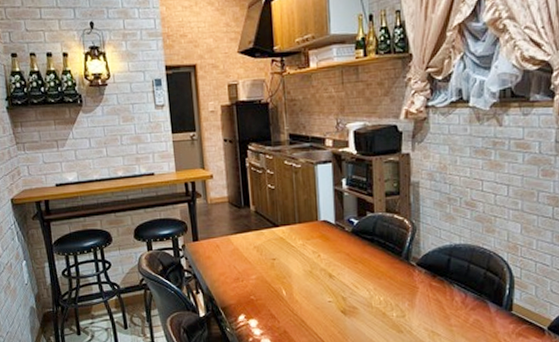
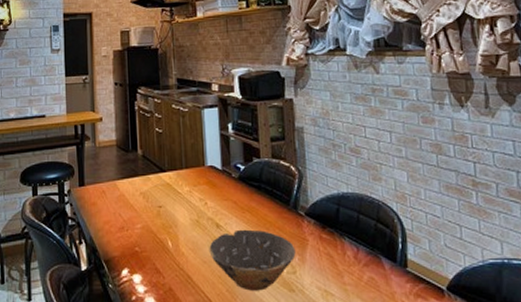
bowl: none [322,279,406,332] -> present [209,229,296,291]

